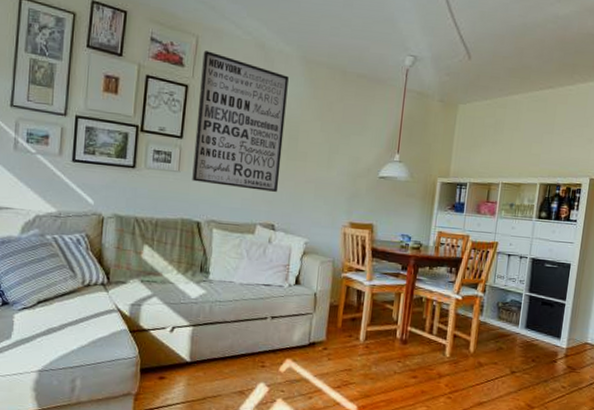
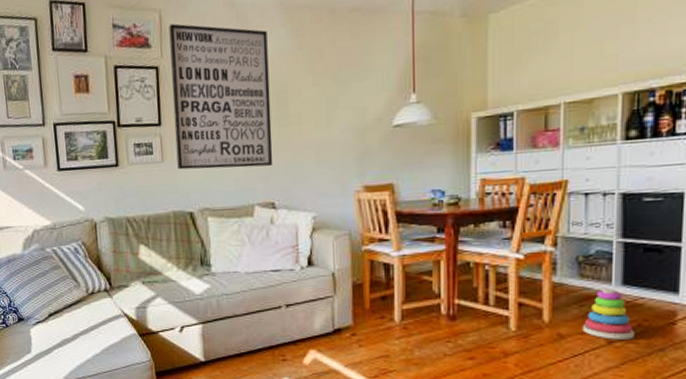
stacking toy: none [495,330,530,371] -> present [582,289,634,340]

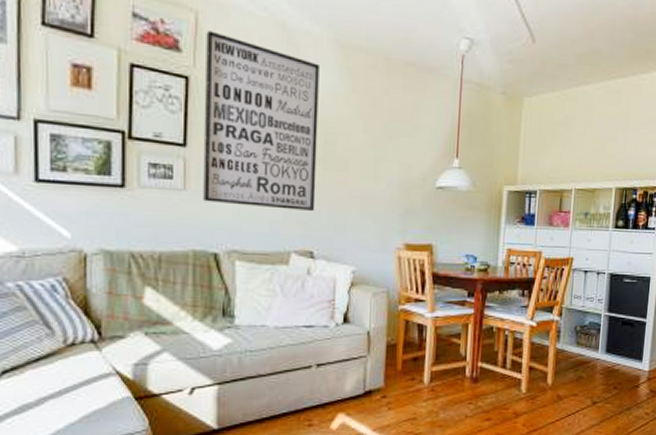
stacking toy: present [582,289,634,340] -> none [575,356,612,401]

